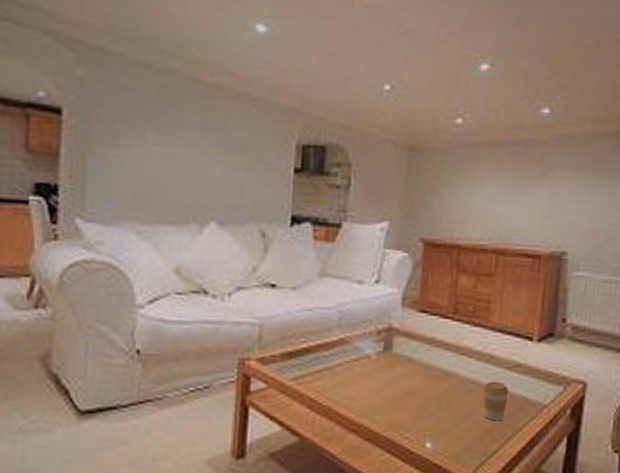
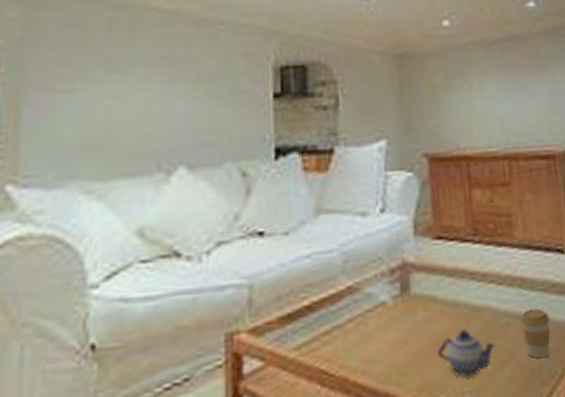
teapot: none [408,388,459,425] -> present [437,329,497,377]

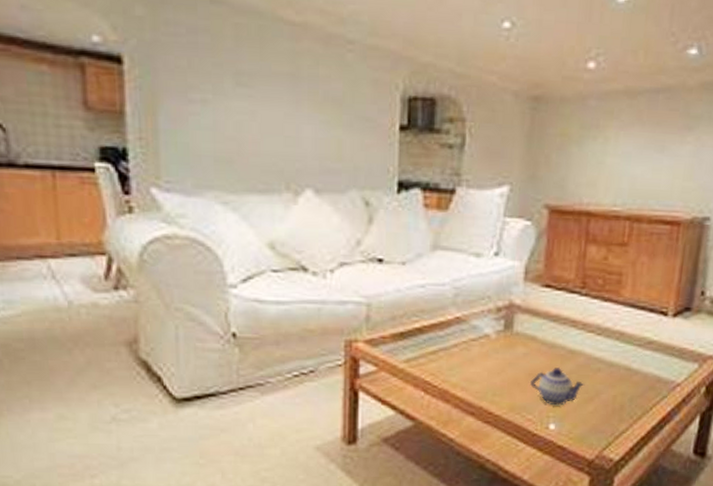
coffee cup: present [520,308,551,359] -> none [611,359,640,401]

